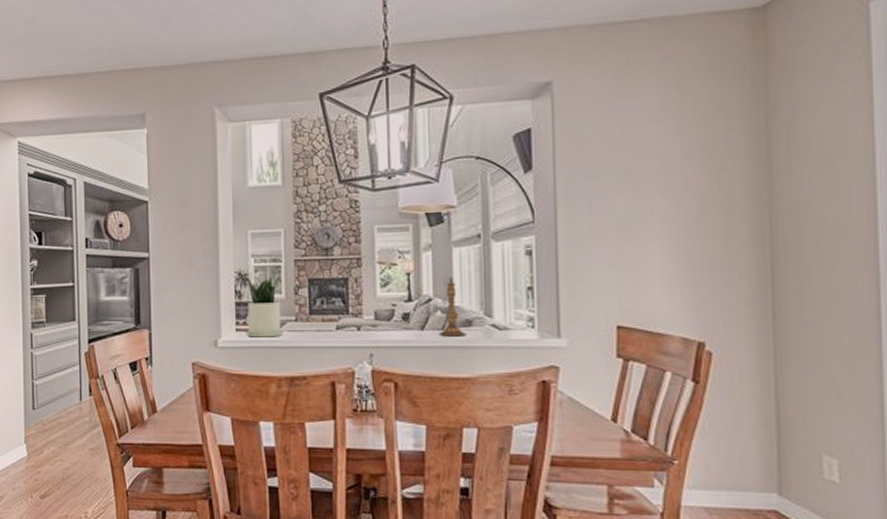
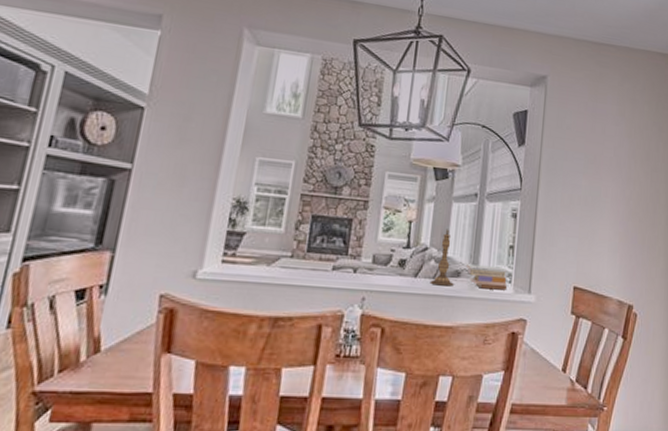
planter: present [244,278,284,338] -> none [231,207,279,273]
books: none [477,311,531,337] -> present [465,264,508,291]

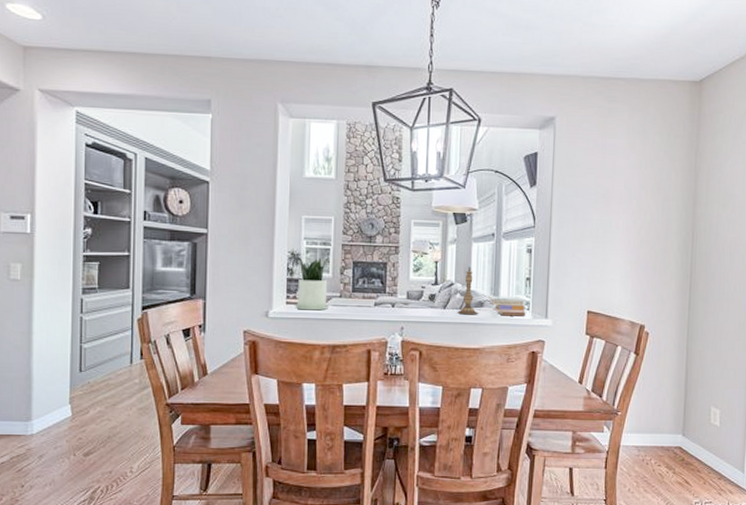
planter: none [231,207,279,273] -> present [294,258,330,311]

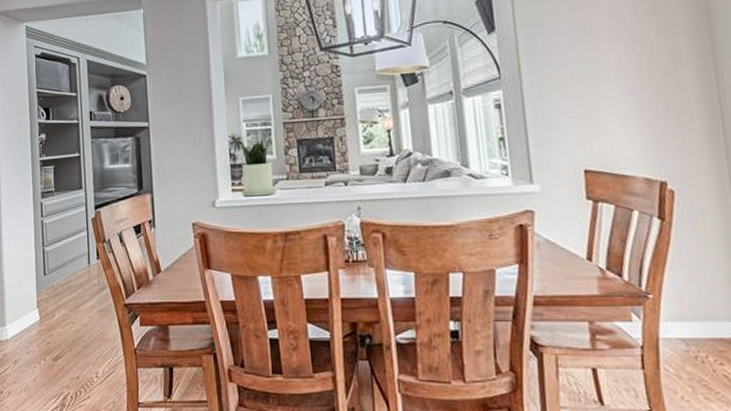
candlestick: present [457,266,478,315] -> none [420,131,446,188]
books: present [487,296,526,317] -> none [454,161,505,185]

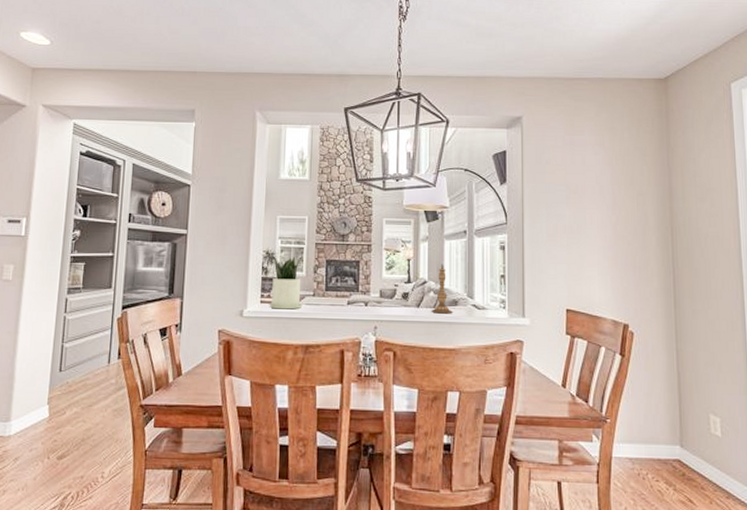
candlestick: none [420,131,446,188] -> present [431,264,453,314]

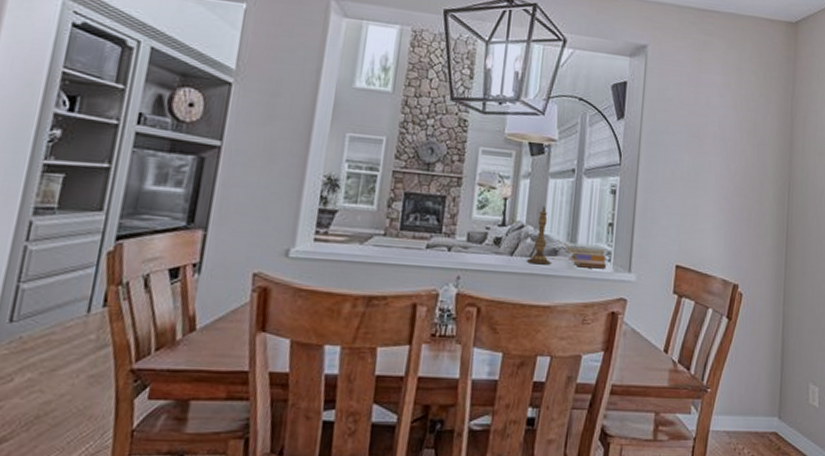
planter: present [268,257,303,310] -> none [324,184,371,252]
books: none [462,294,502,315] -> present [563,242,607,269]

